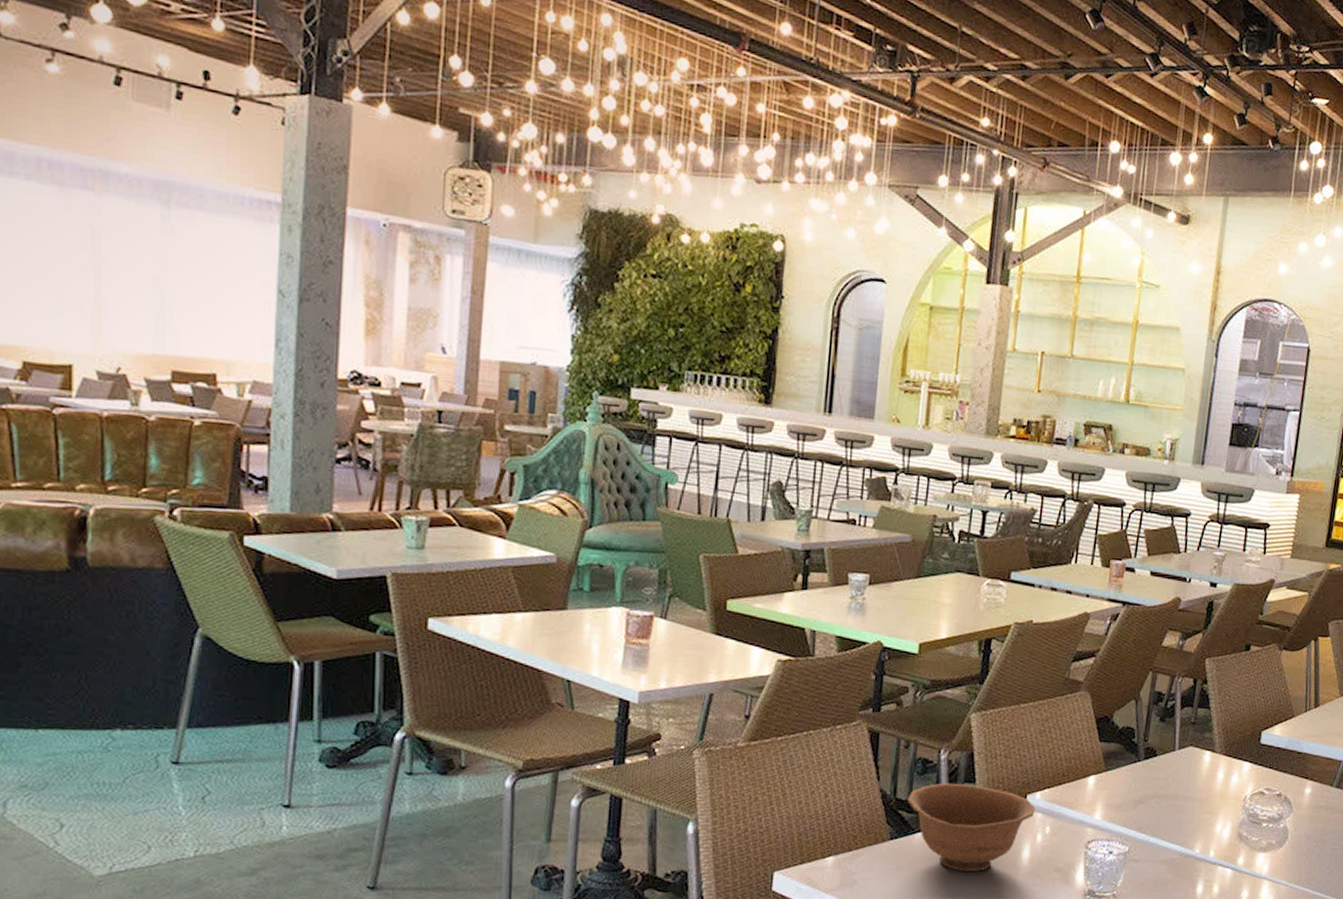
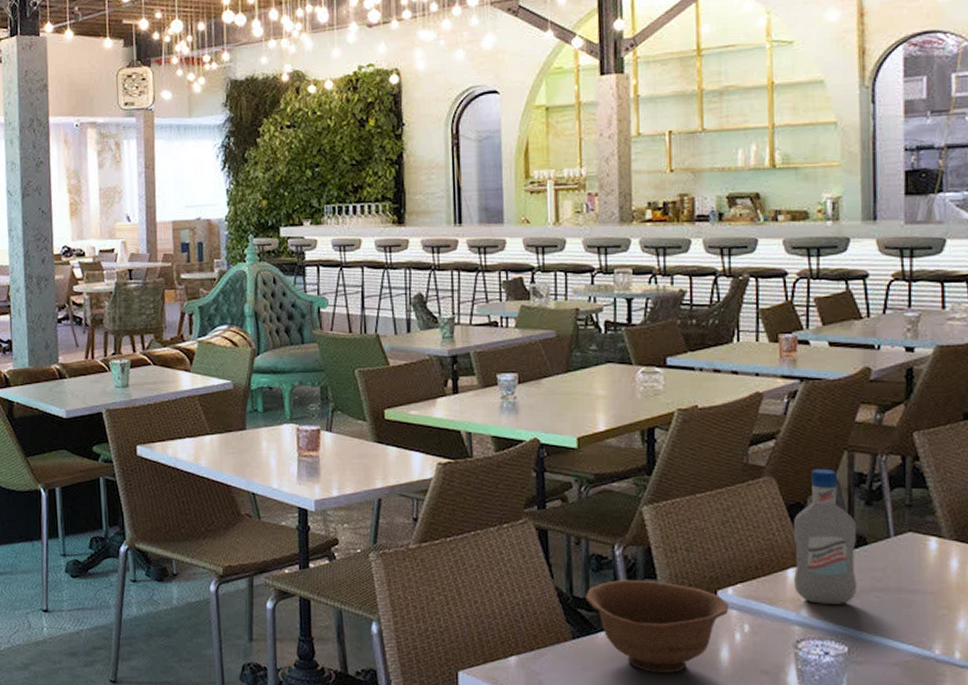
bottle: none [1092,686,1151,809] -> present [793,468,857,604]

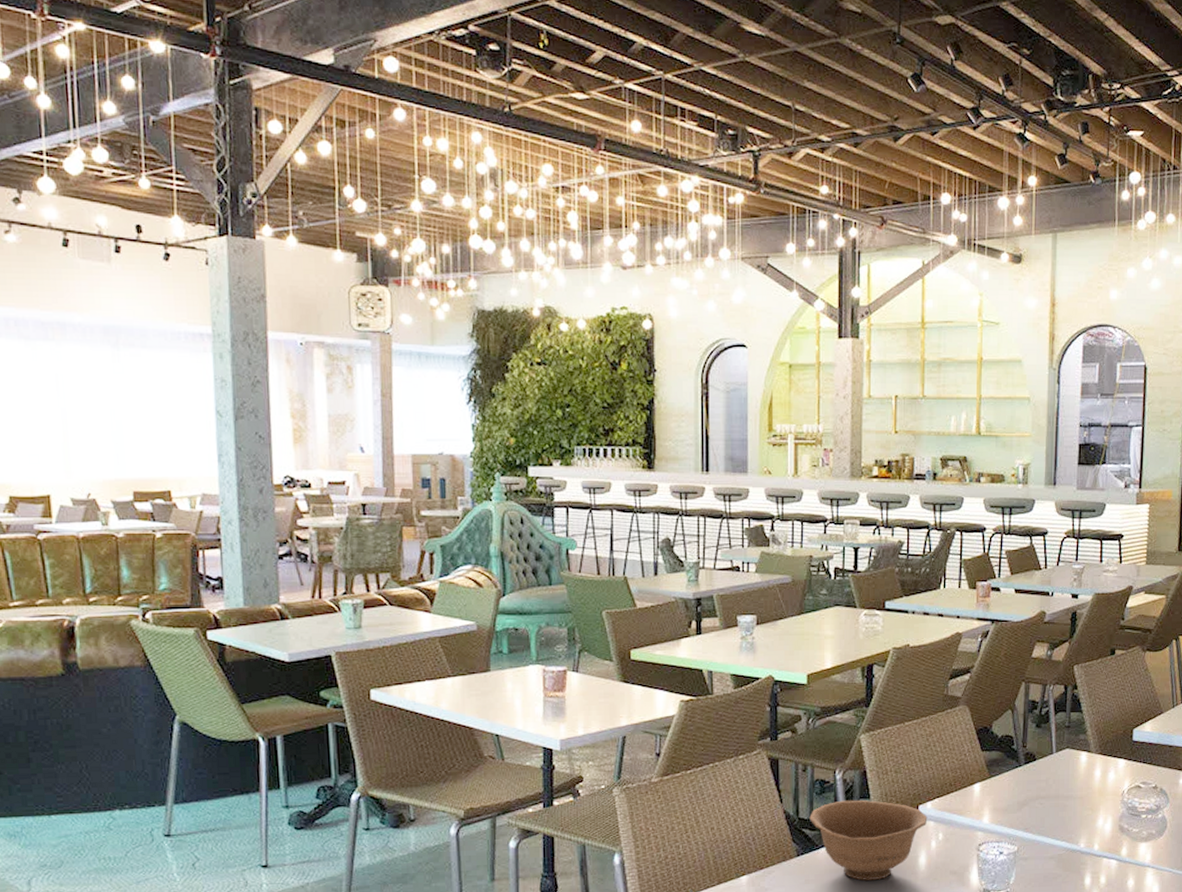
bottle: present [793,468,857,604] -> none [979,697,1029,812]

